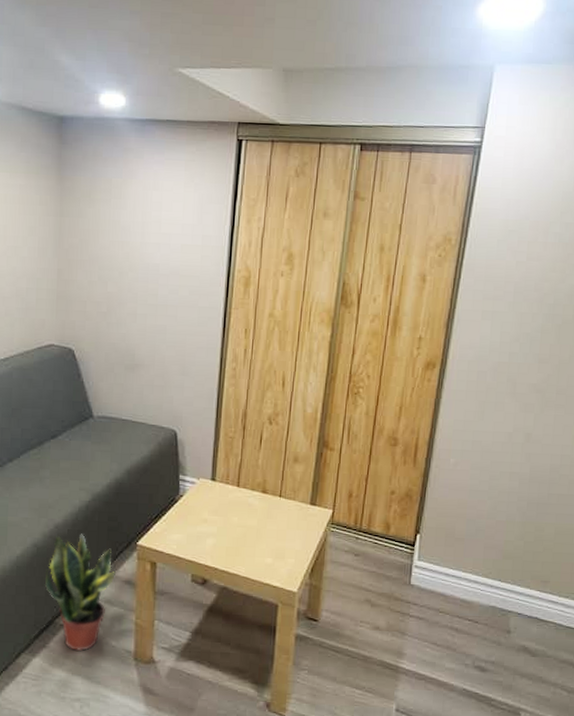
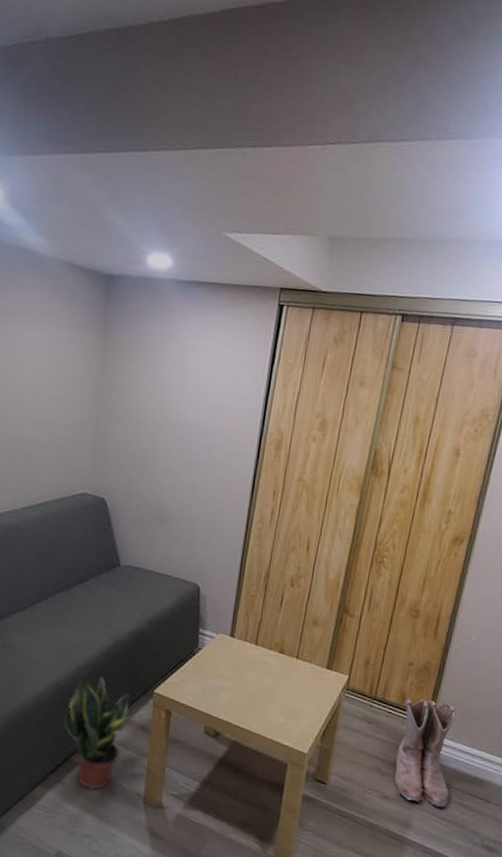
boots: none [384,525,440,633] -> present [394,696,456,808]

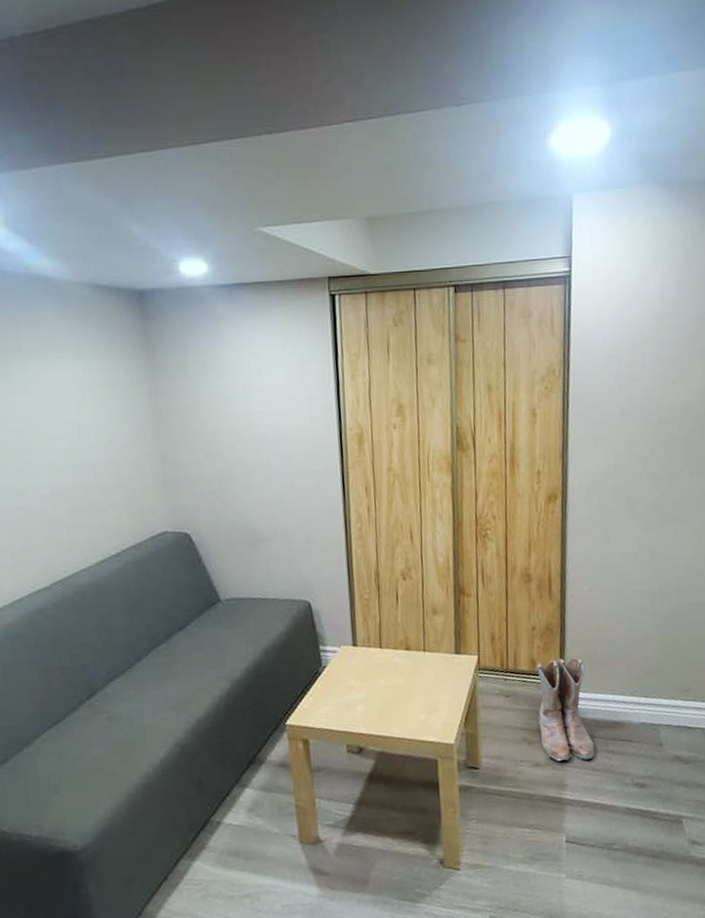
potted plant: present [63,677,133,790] -> none [192,724,269,846]

